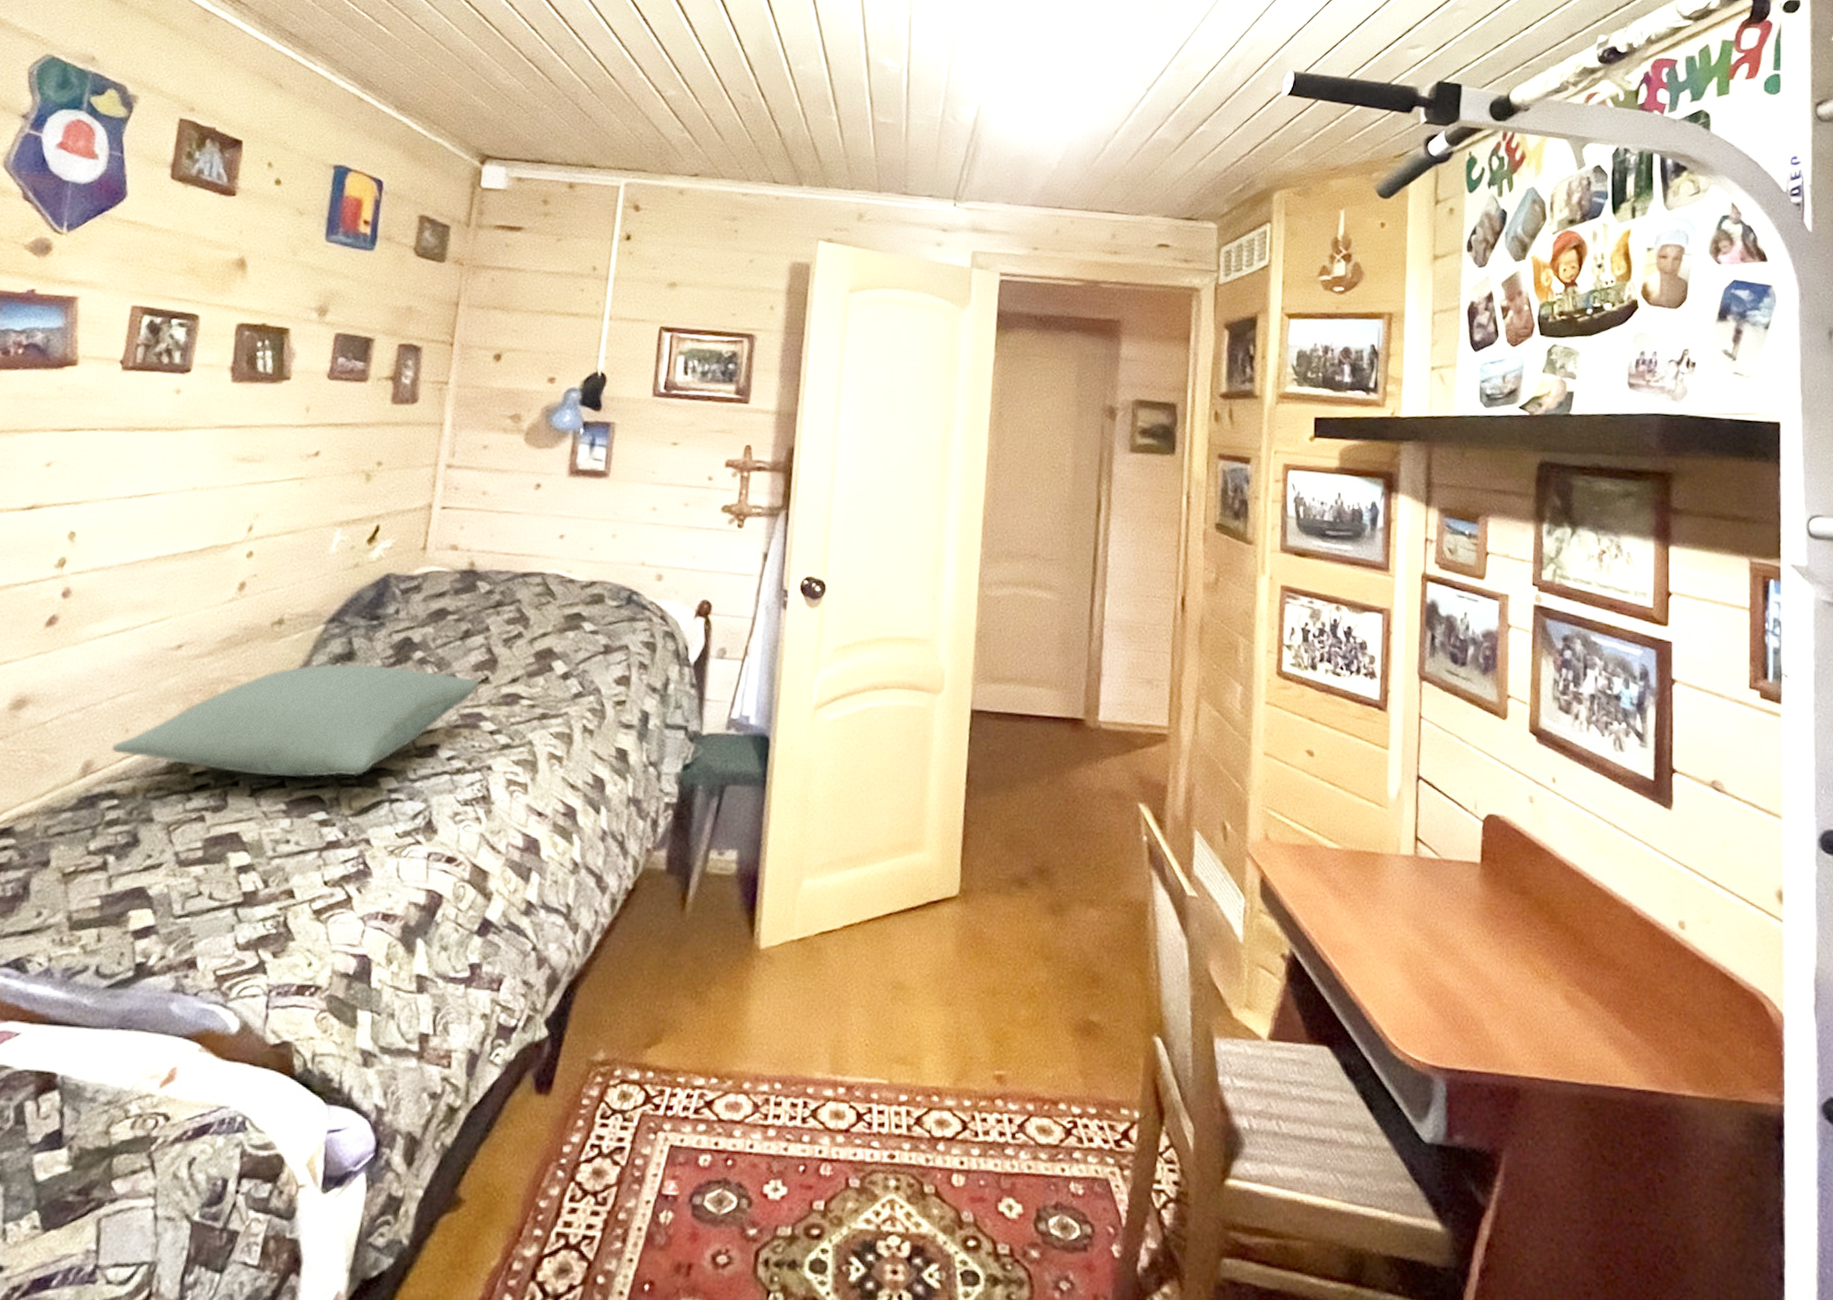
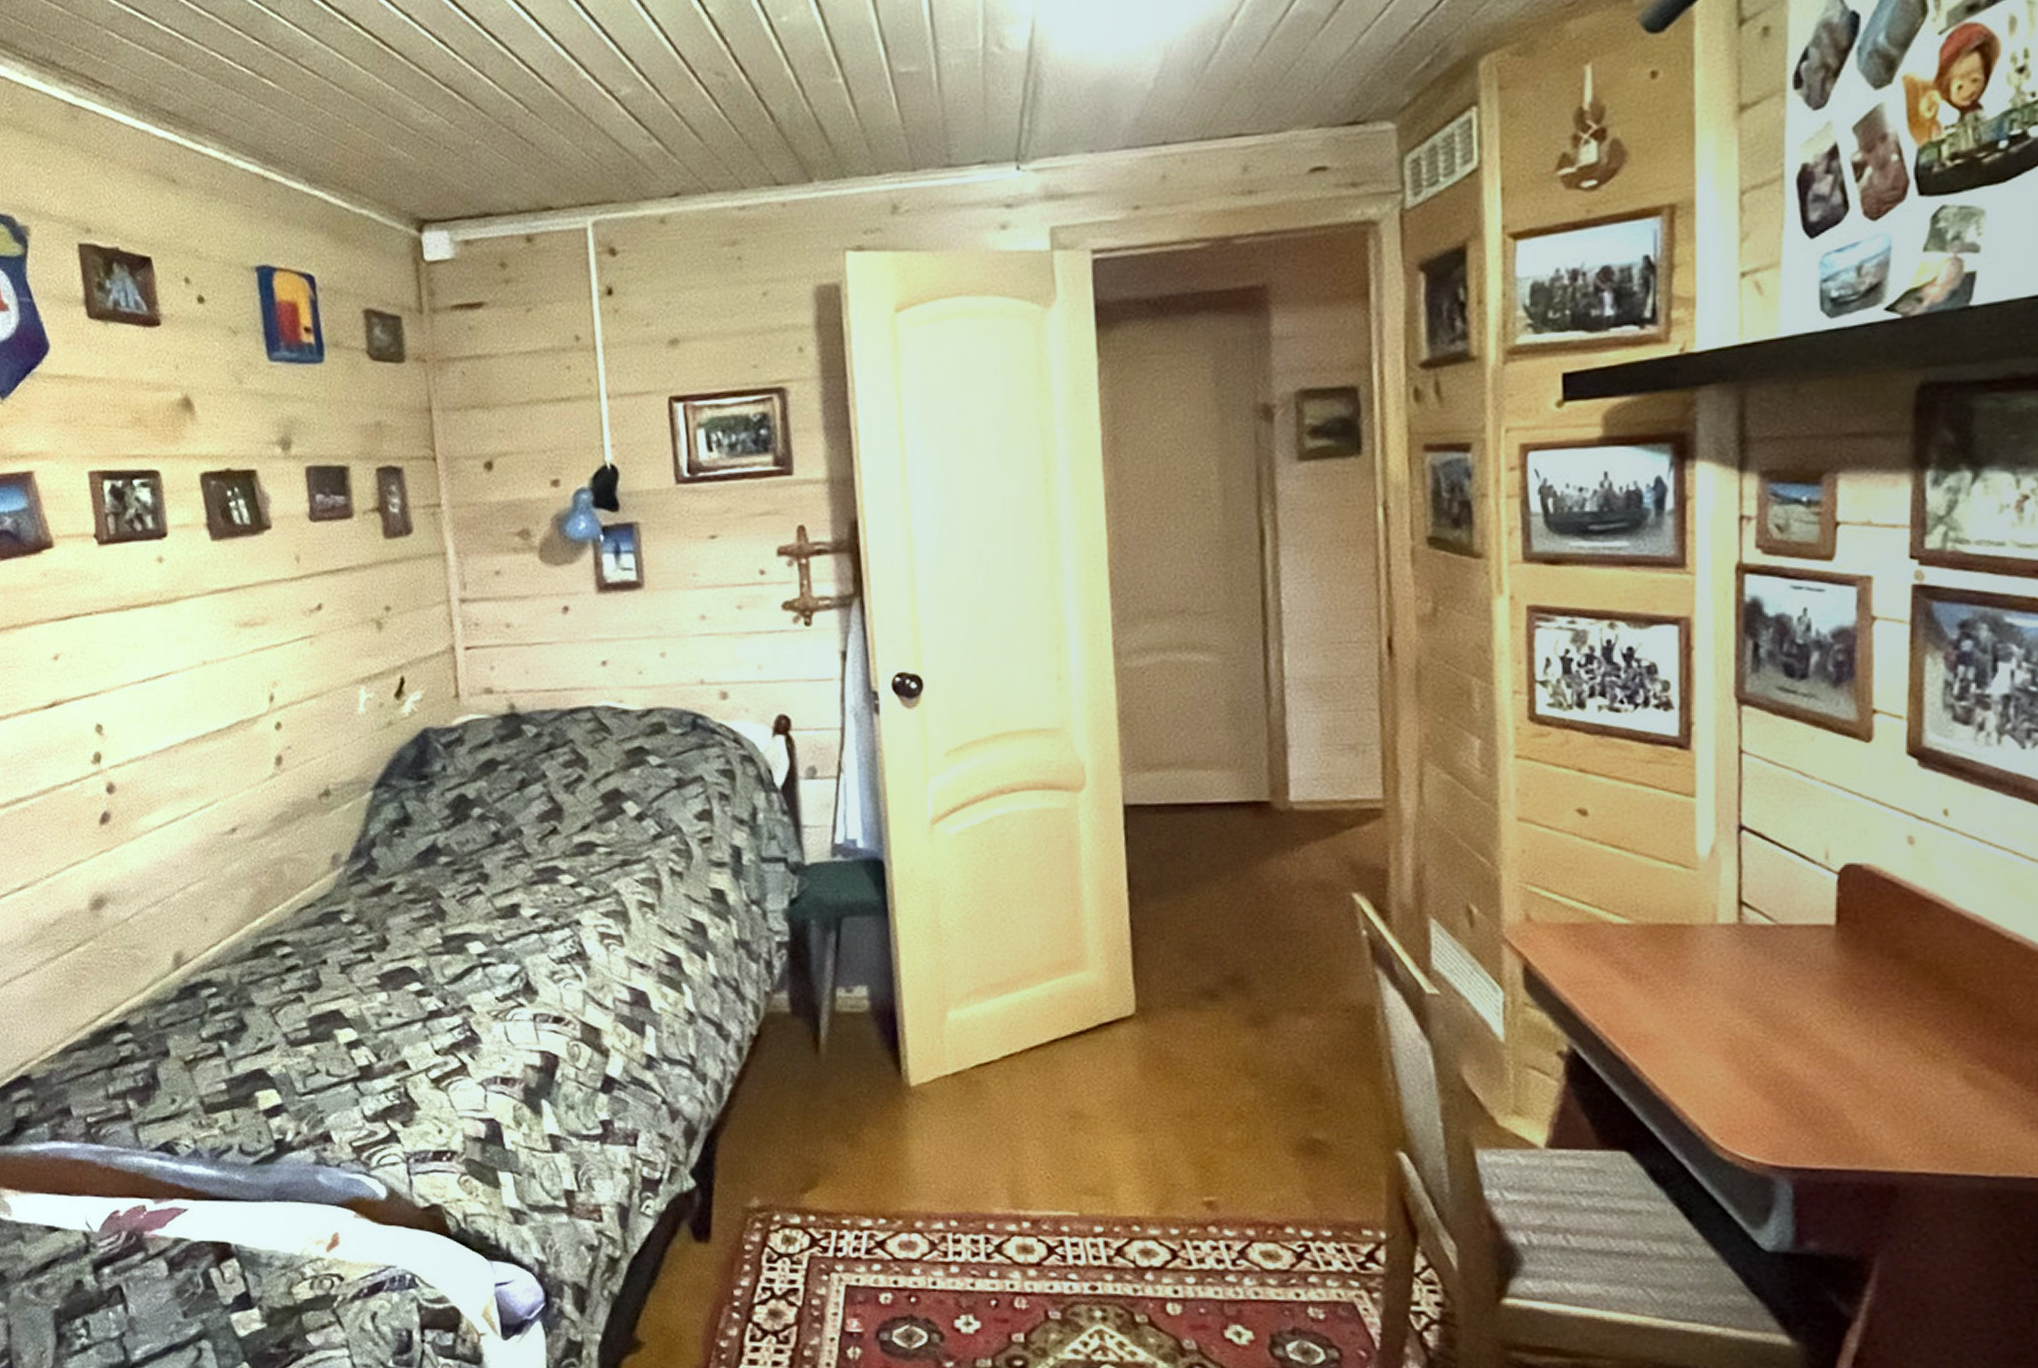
pillow: present [112,663,480,778] -> none [196,827,549,952]

